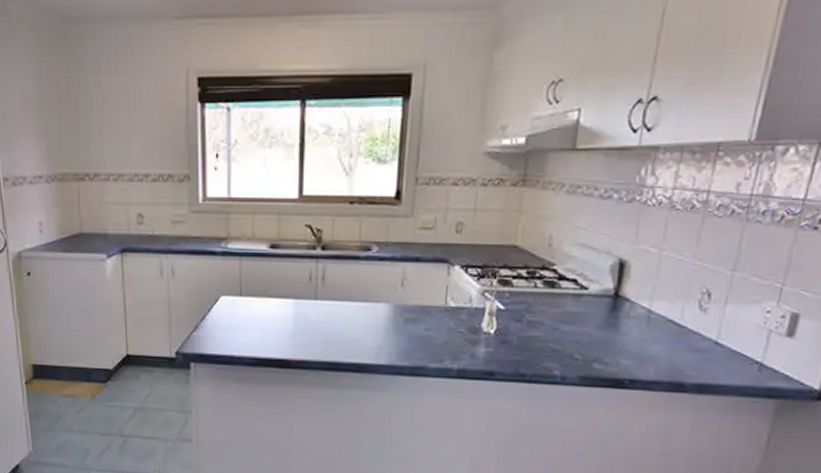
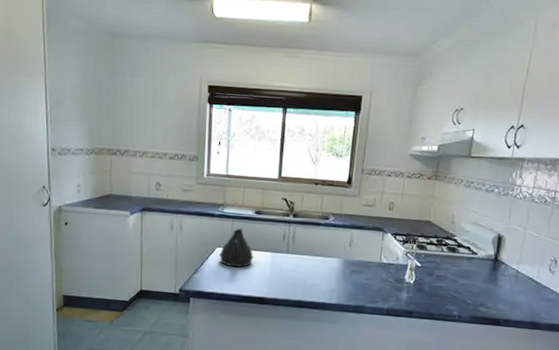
teapot: none [224,267,271,321] -> present [219,227,254,268]

